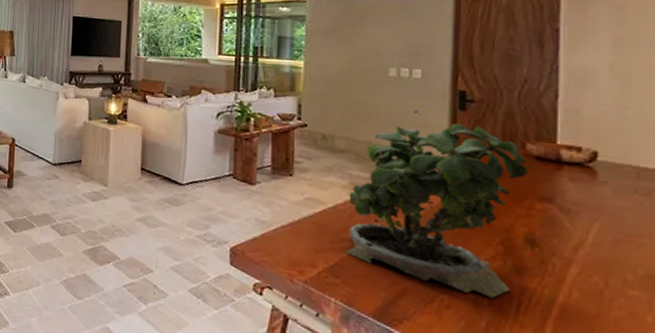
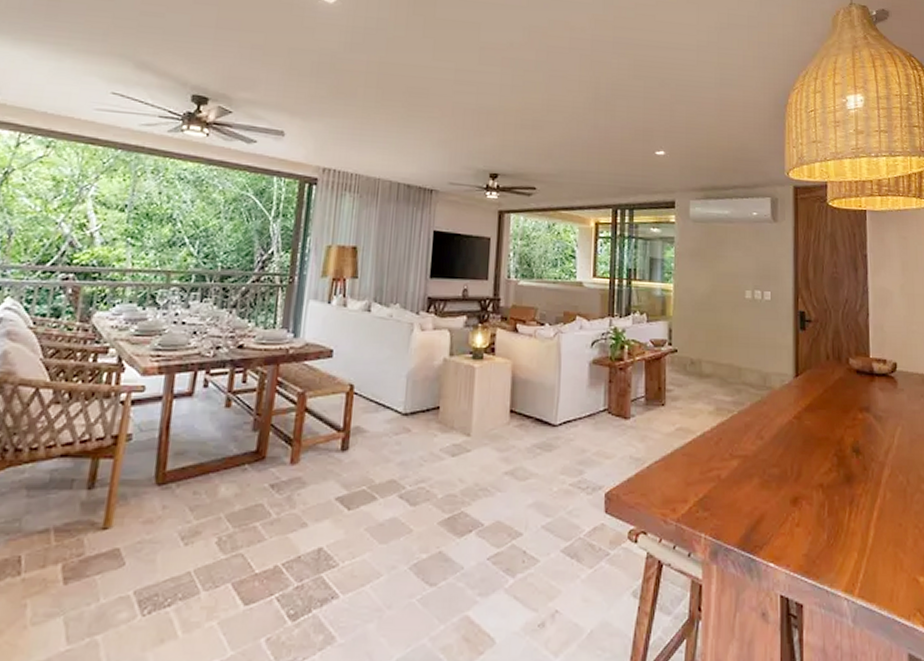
potted plant: present [346,109,529,298] -> none [713,330,852,509]

